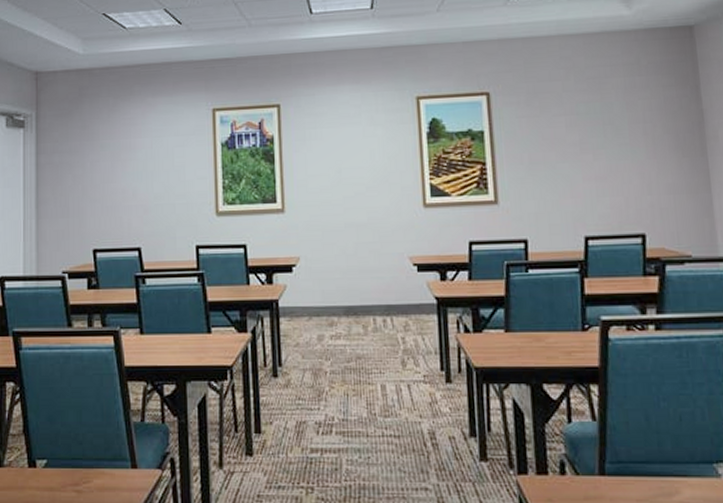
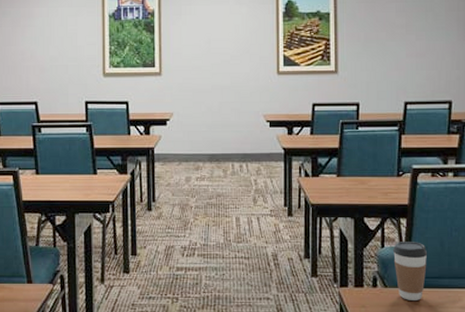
coffee cup: none [584,415,630,493] -> present [393,242,428,300]

